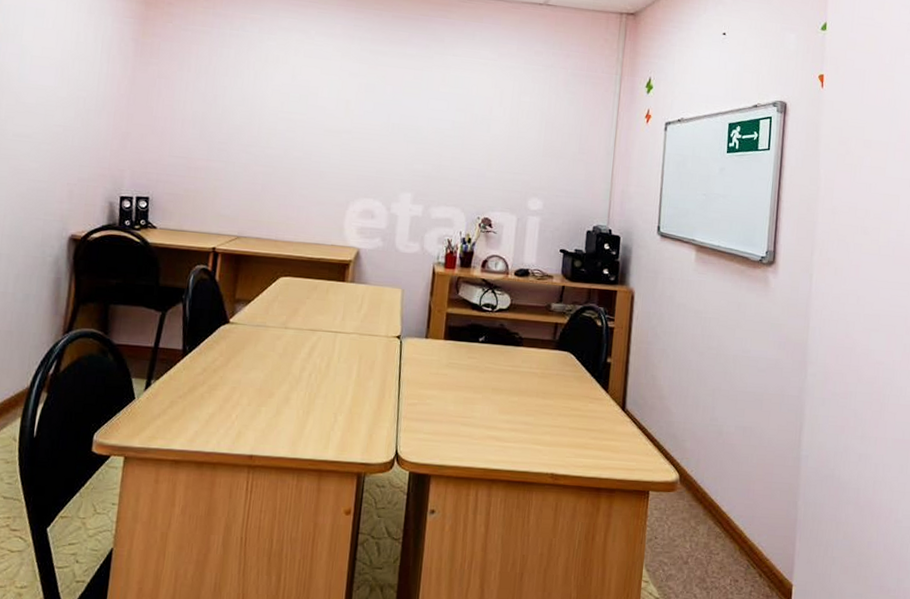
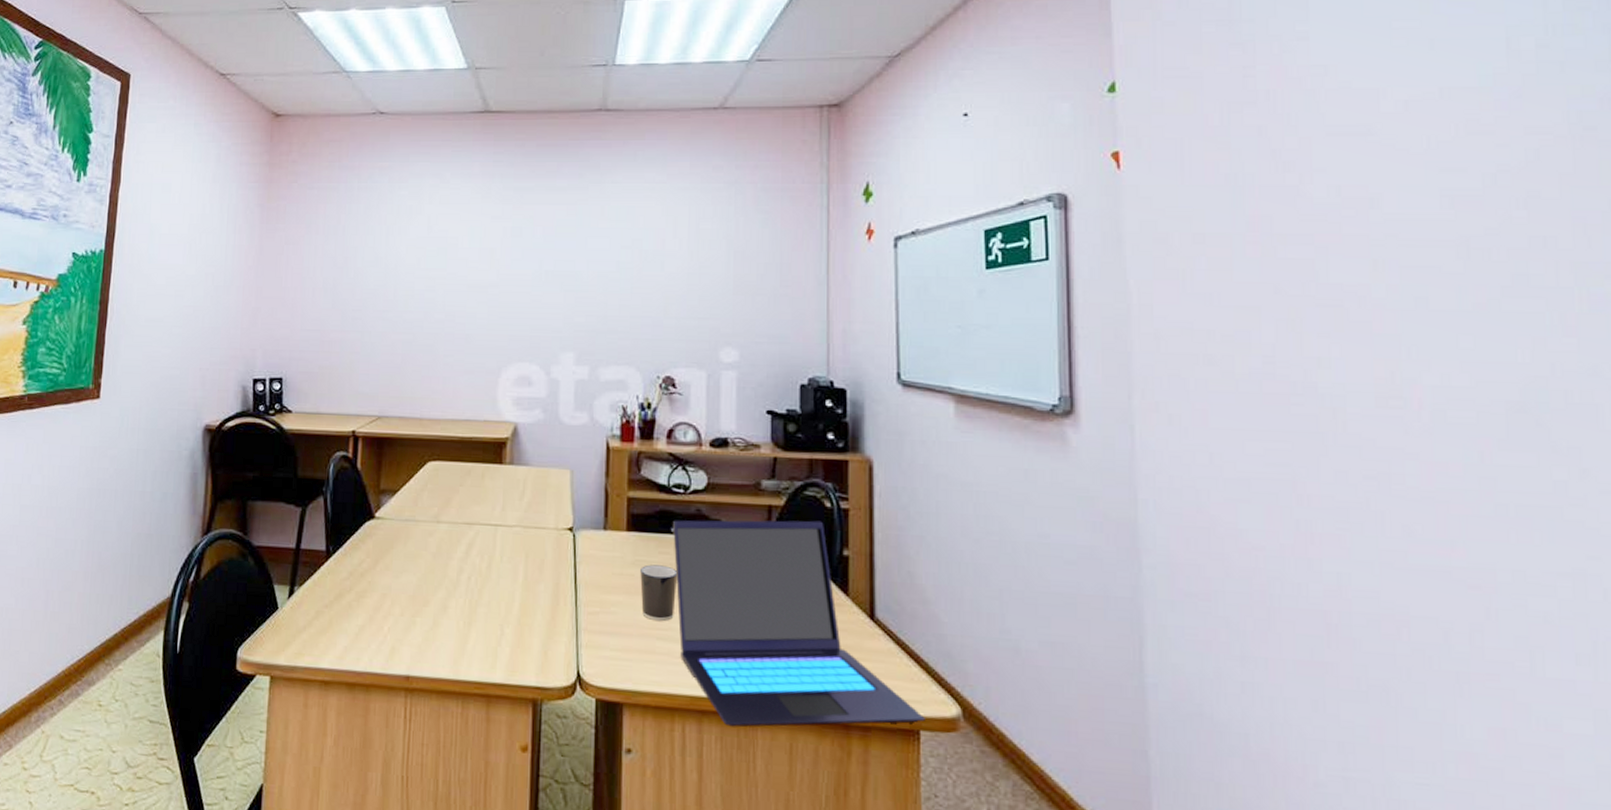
mug: none [451,366,482,412] -> present [640,564,678,622]
laptop: none [479,332,654,492] -> present [673,520,925,728]

